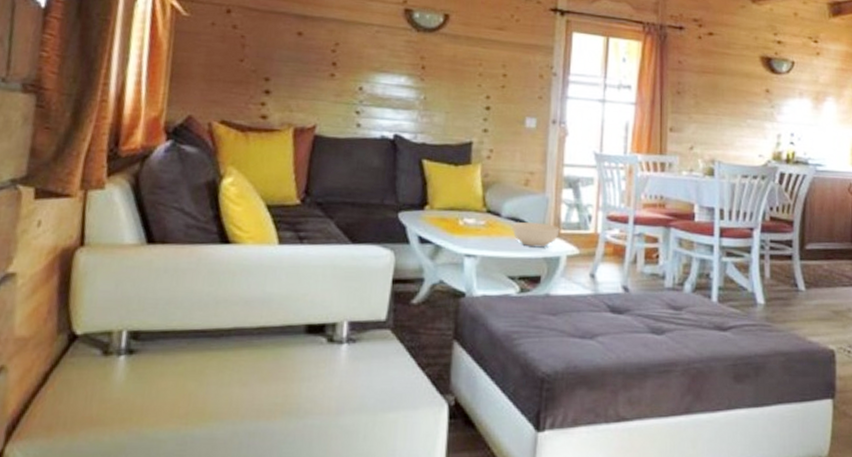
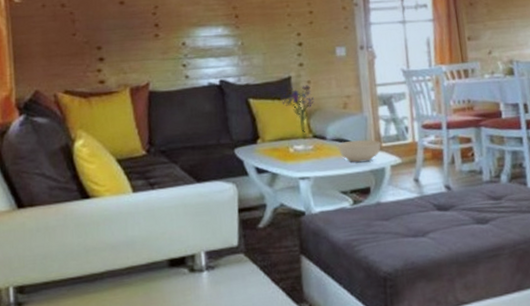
flowers: none [457,153,494,213] -> present [280,85,314,140]

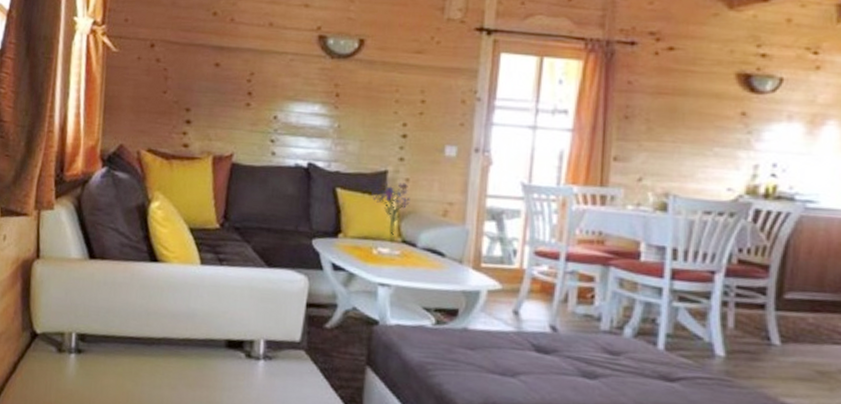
bowl: present [338,140,381,163] -> none [428,253,480,281]

